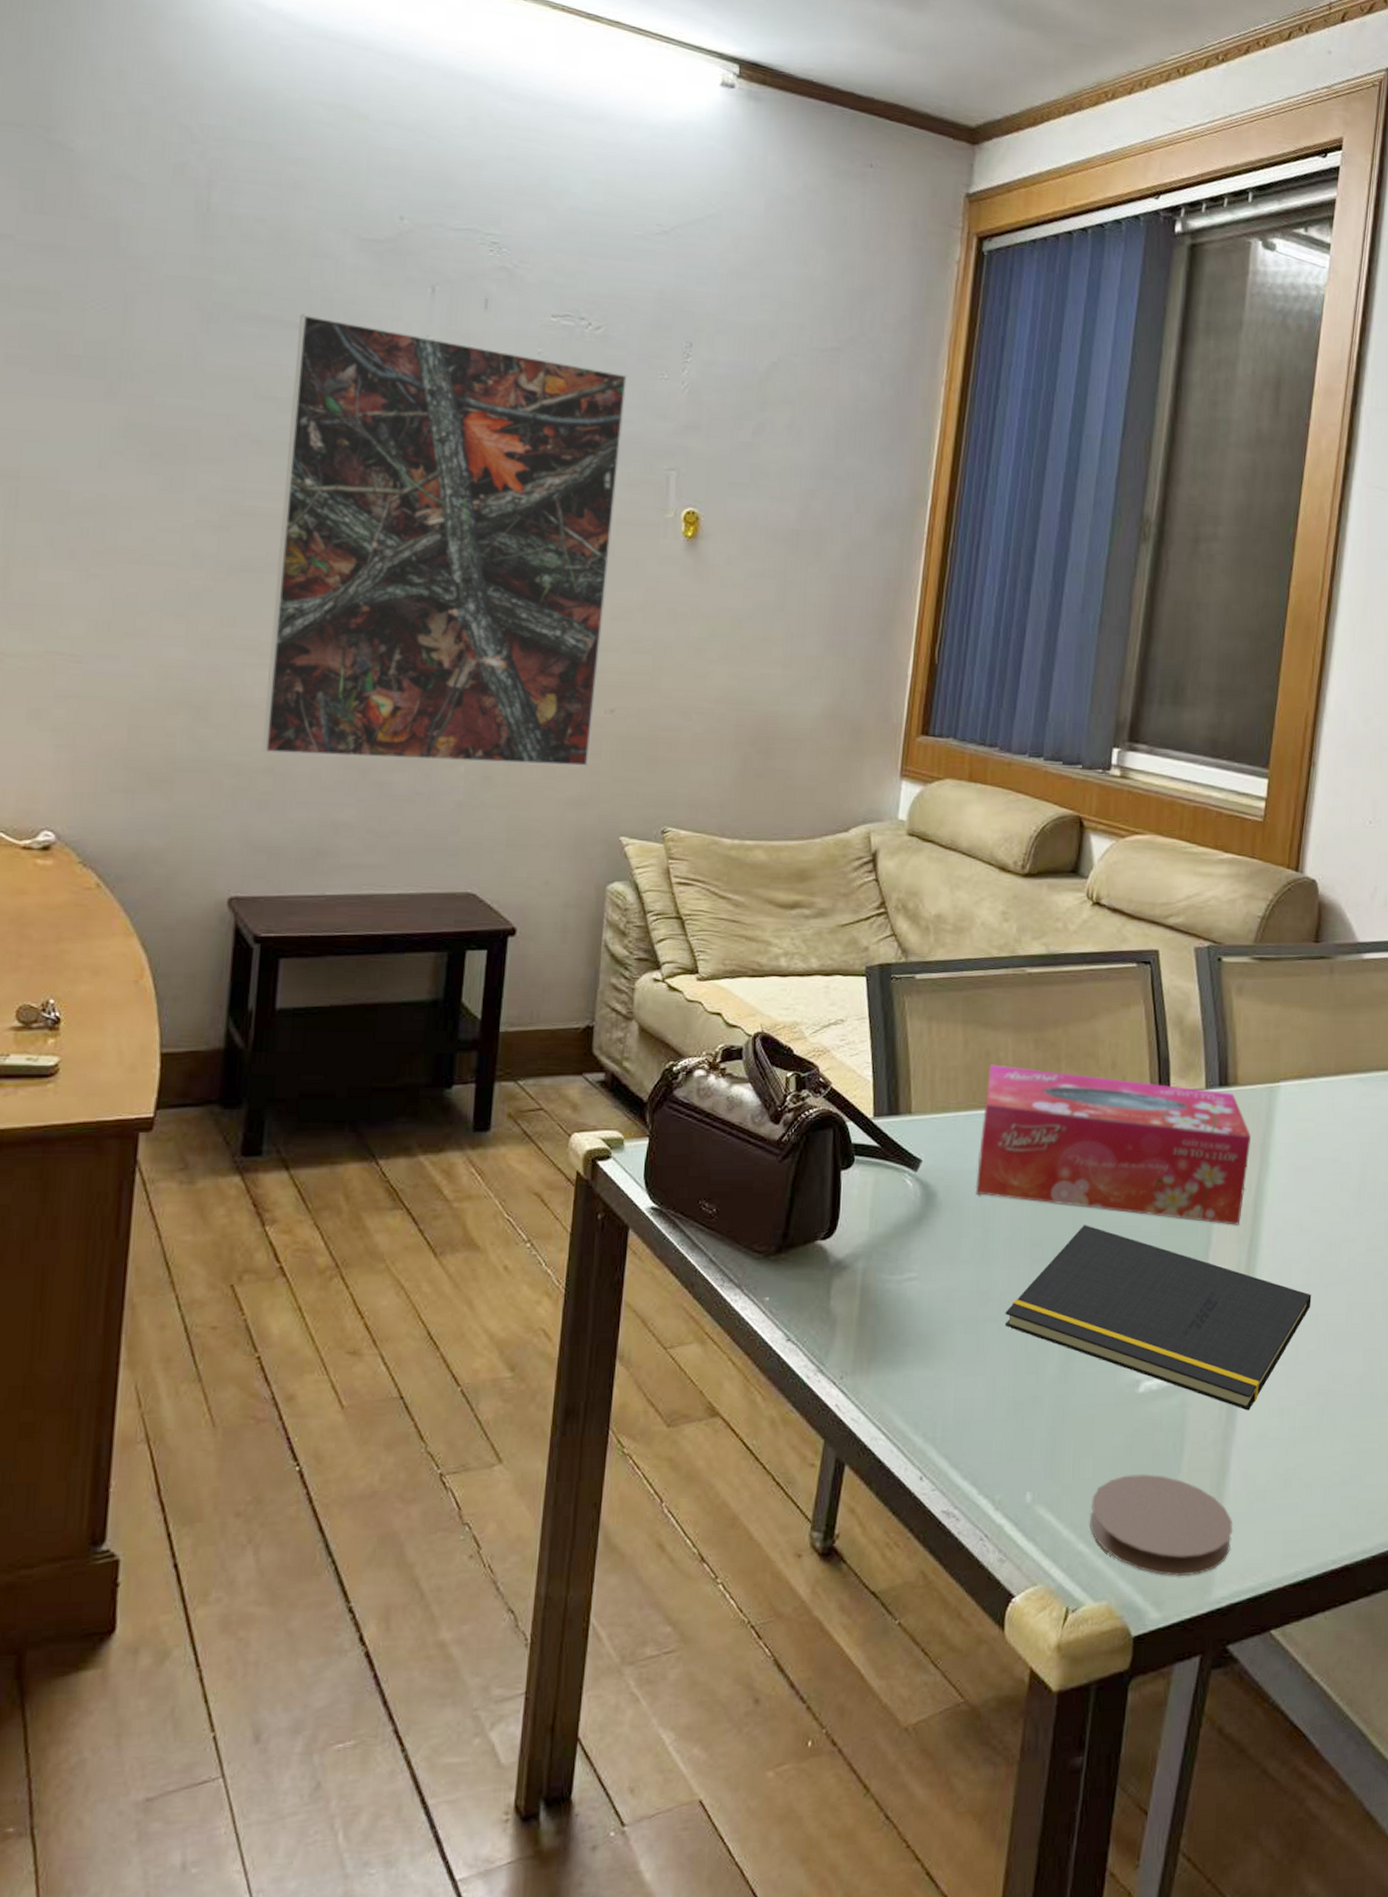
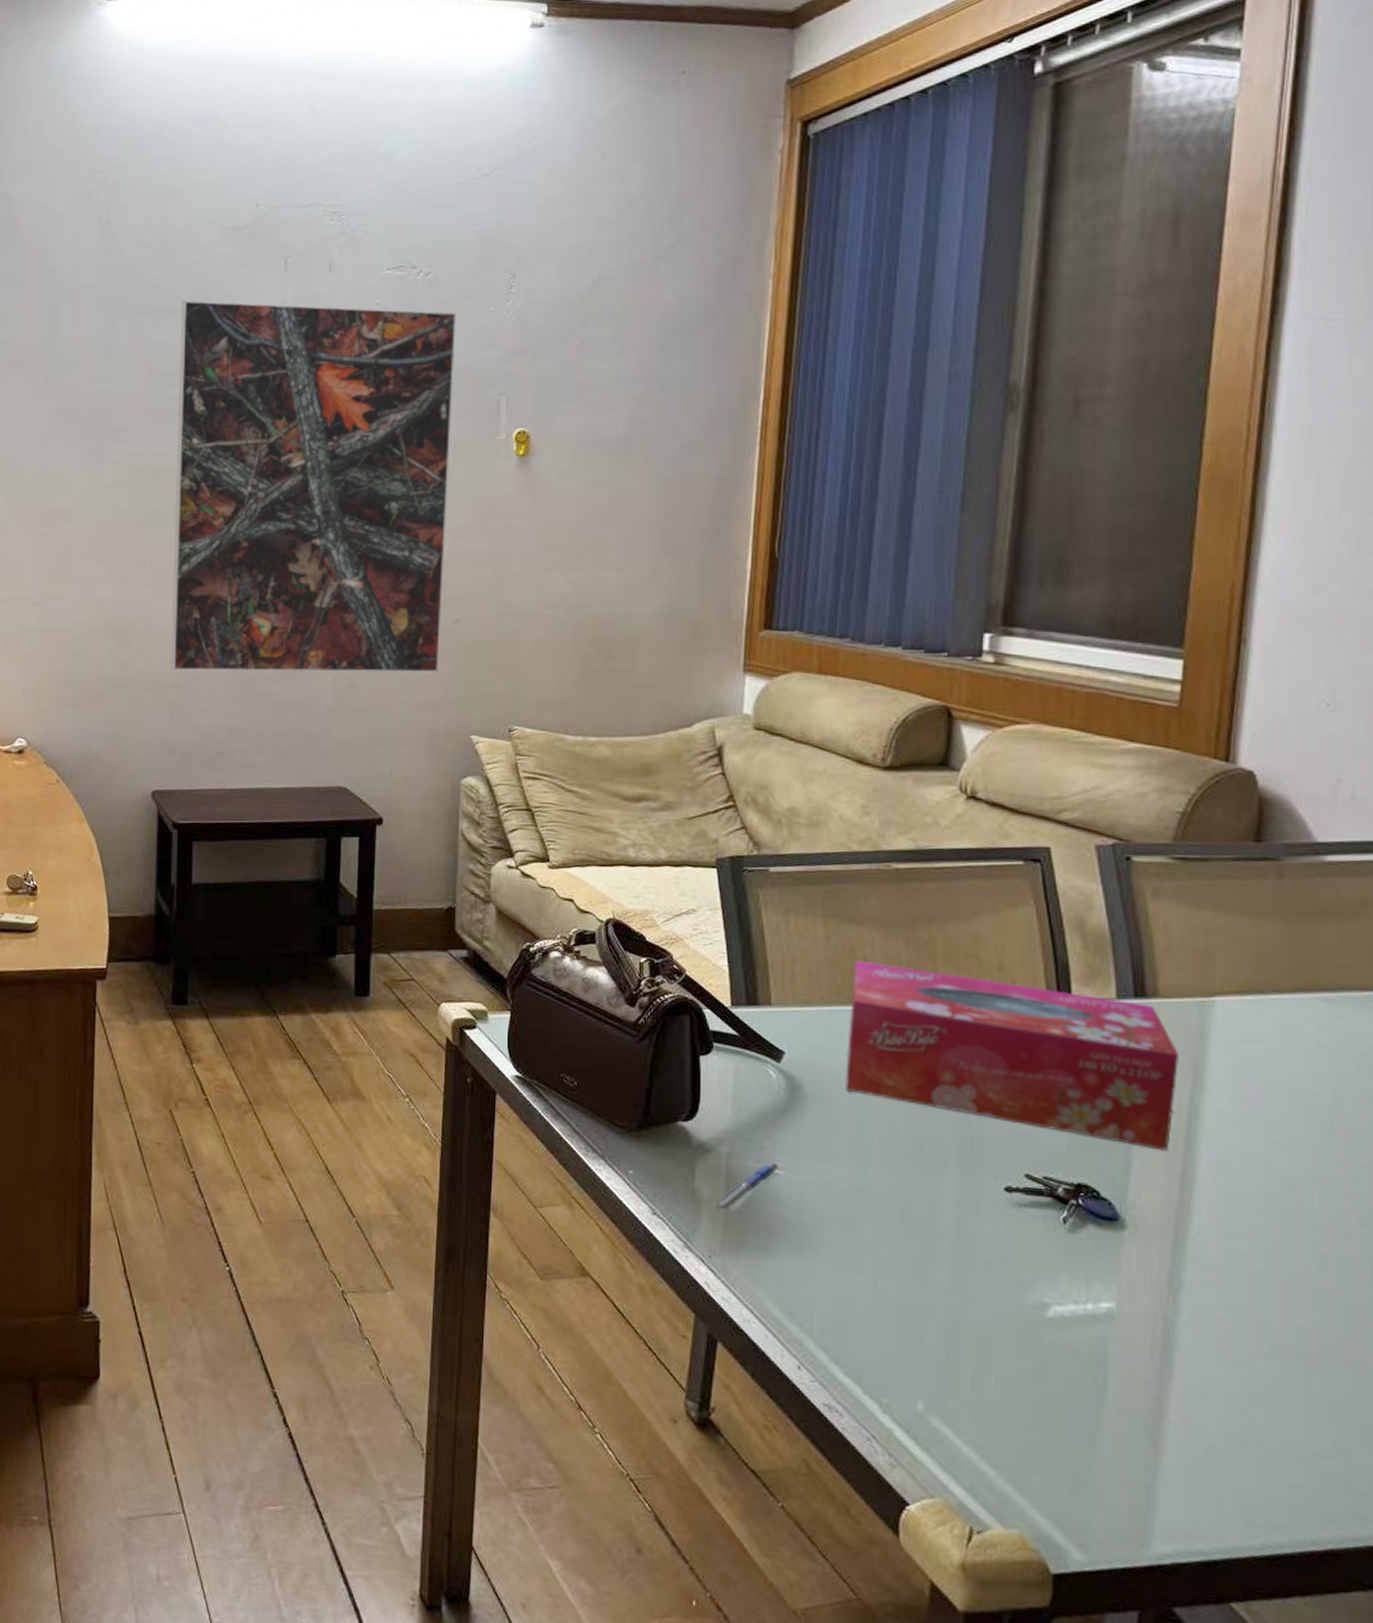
pen: none [844,1273,914,1329] -> present [710,1162,782,1212]
notepad: present [1004,1225,1312,1411] -> none [884,1133,1269,1356]
coaster: present [1089,1474,1233,1577] -> none [993,1401,1175,1524]

